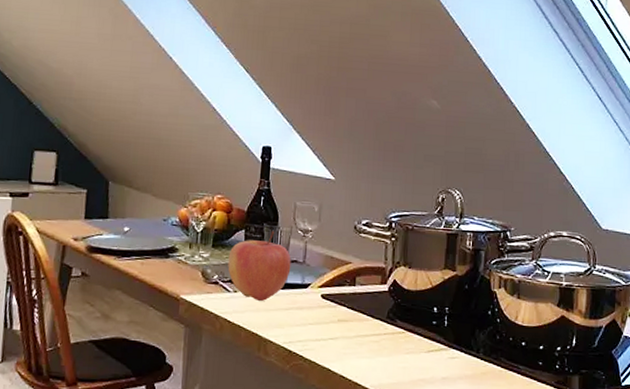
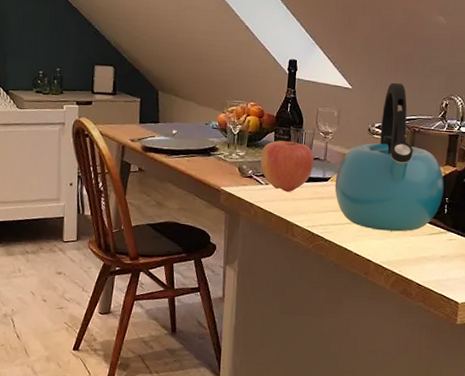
kettle: none [315,173,443,349] -> present [334,82,444,232]

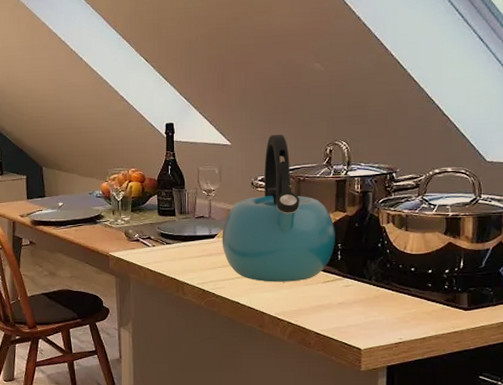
apple: present [260,133,314,192] -> none [145,193,199,252]

